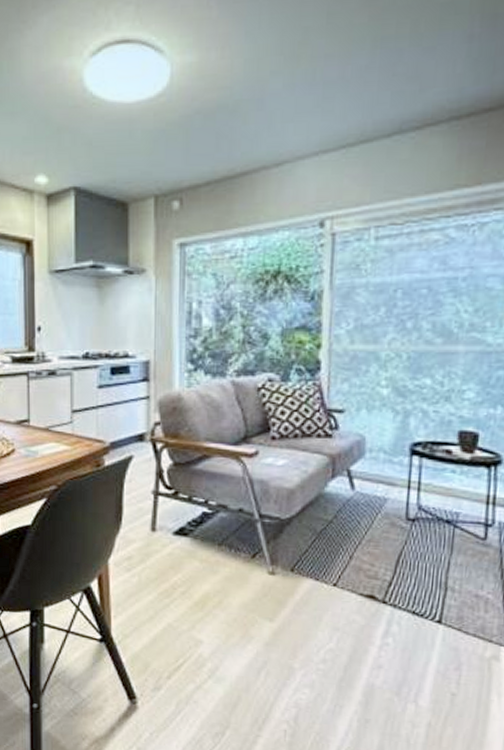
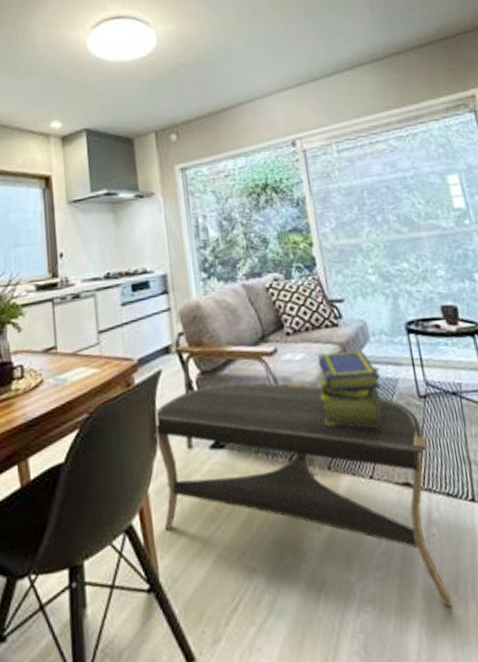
coffee table: none [120,478,404,704] -> present [155,382,453,607]
stack of books: none [296,462,370,542] -> present [317,351,382,428]

